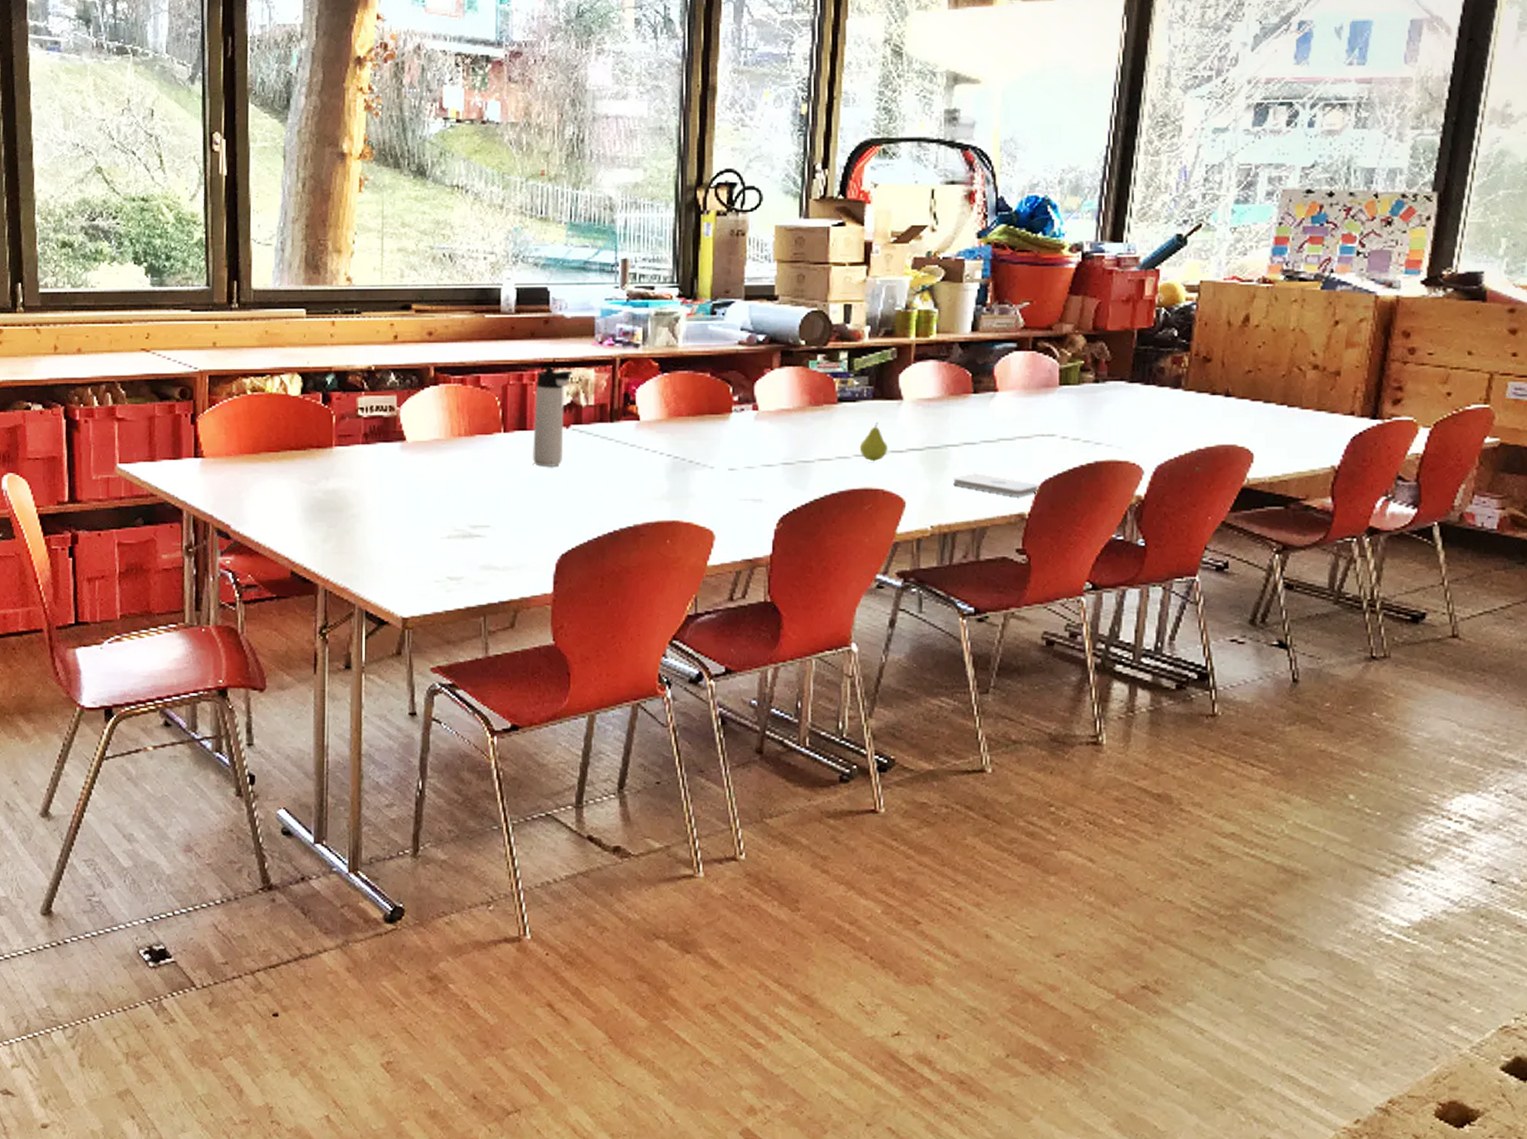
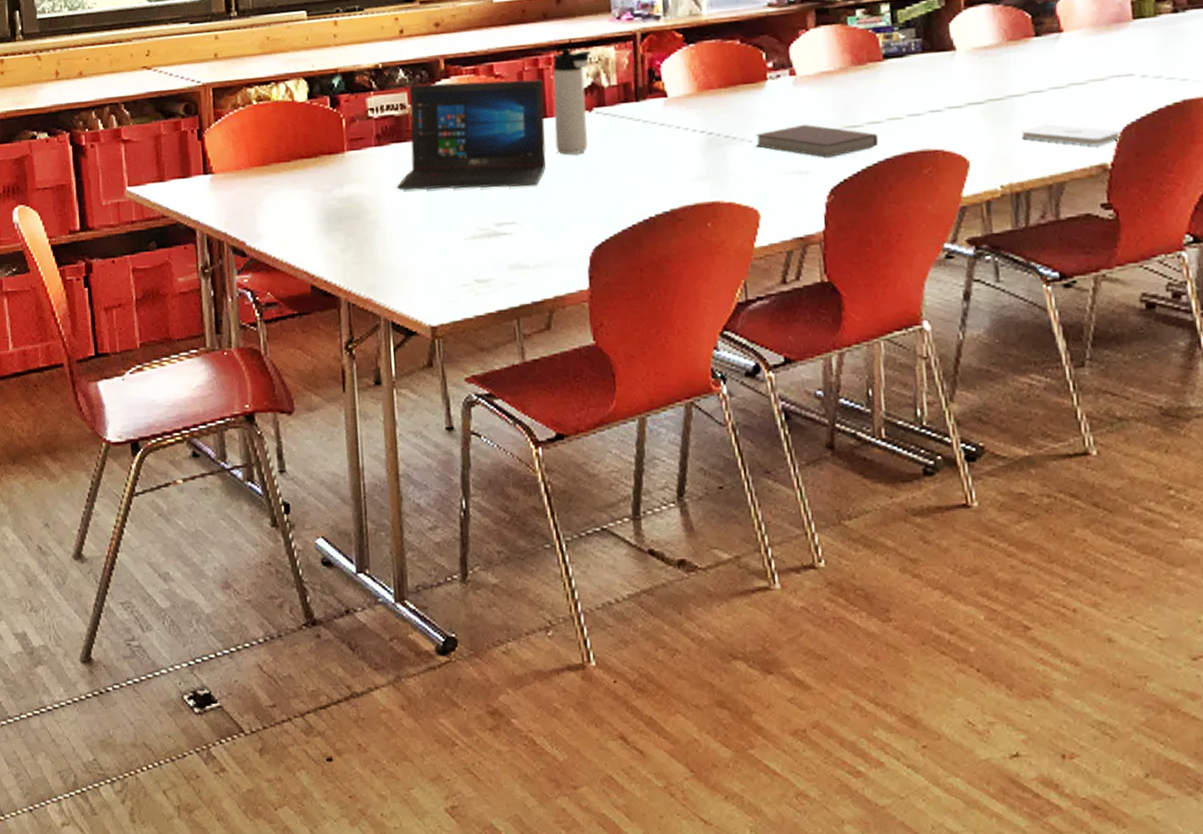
laptop: none [380,388,526,494] -> present [397,79,546,190]
notebook: none [716,455,827,488] -> present [755,124,879,158]
fruit: present [859,423,887,462] -> none [912,78,944,121]

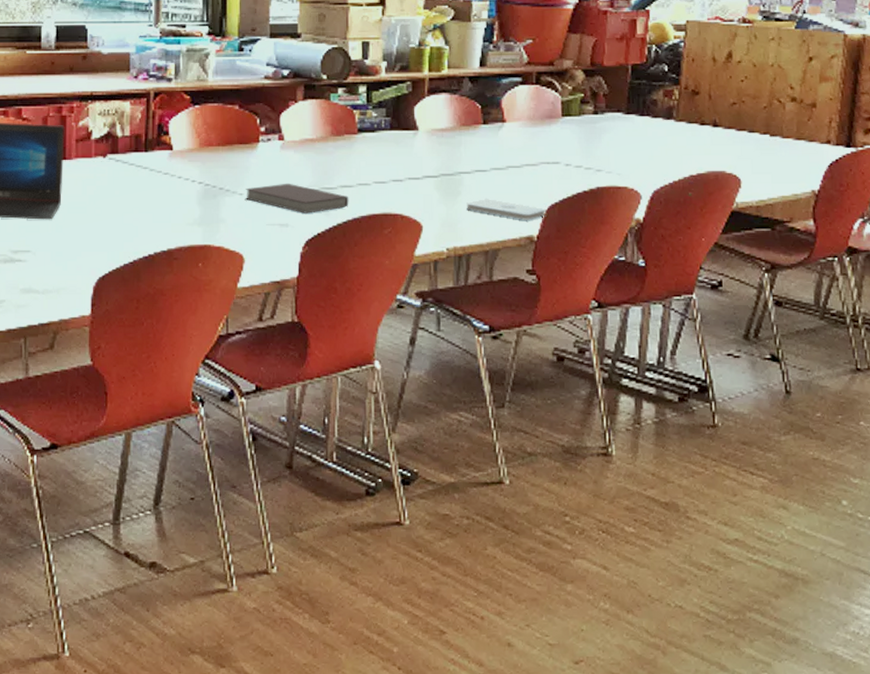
thermos bottle: present [552,48,591,155] -> none [71,99,109,194]

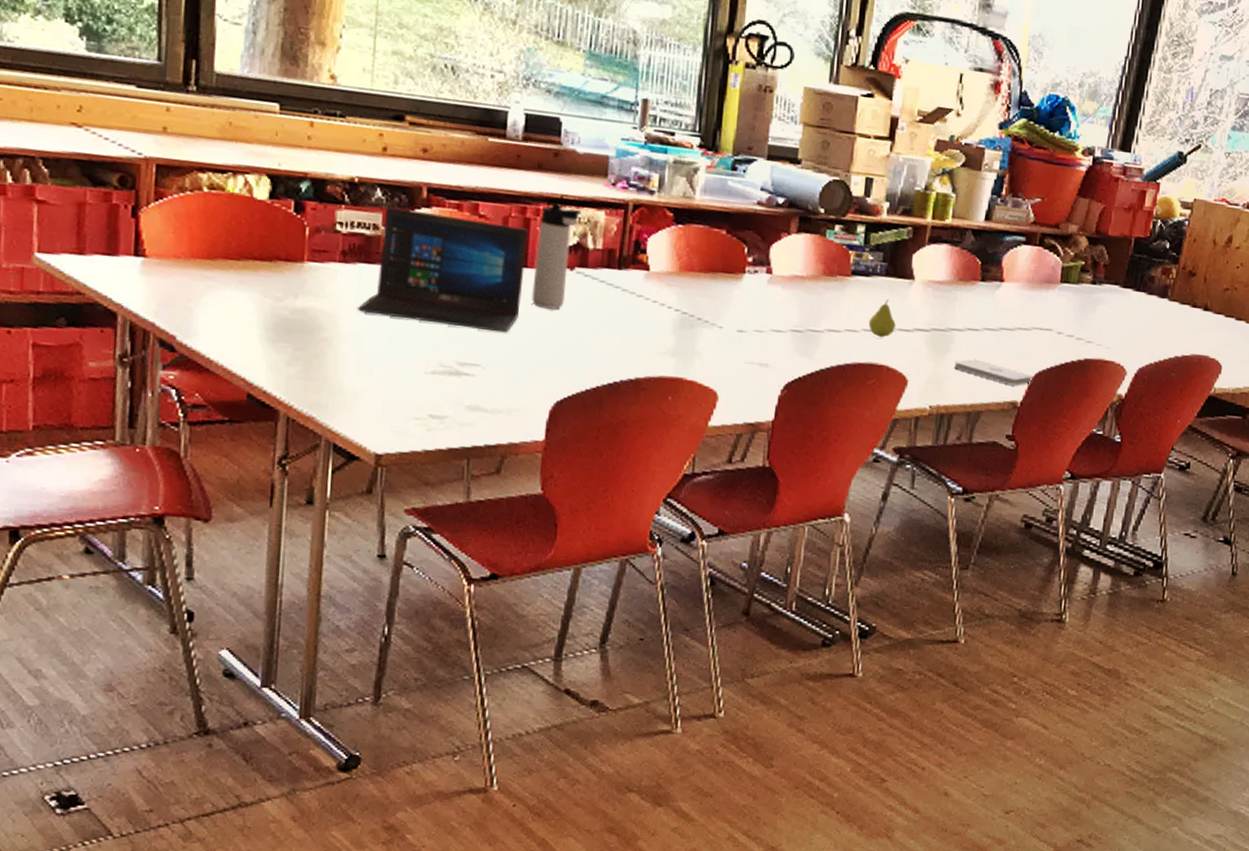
thermos bottle: none [71,99,109,194] -> present [532,202,582,309]
notebook: present [244,183,349,213] -> none [724,320,835,355]
fruit: none [378,152,405,188] -> present [868,300,896,338]

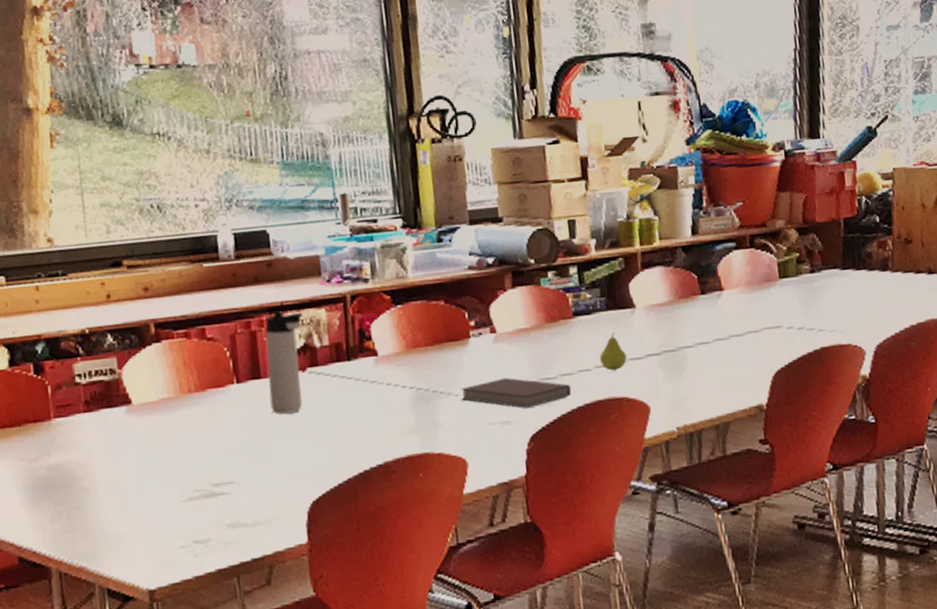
laptop: present [358,206,529,333] -> none [108,341,262,455]
notebook: none [724,320,835,355] -> present [461,377,572,408]
notepad: present [954,358,1033,386] -> none [692,371,774,390]

